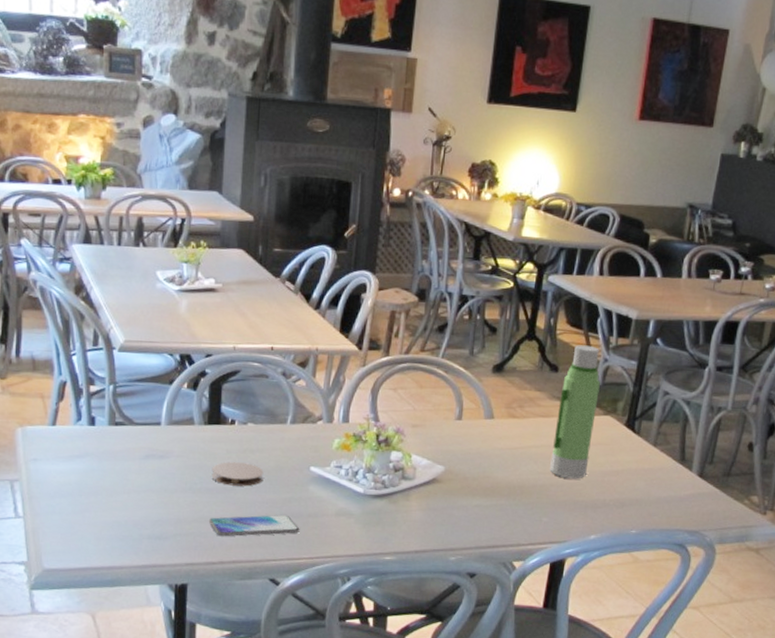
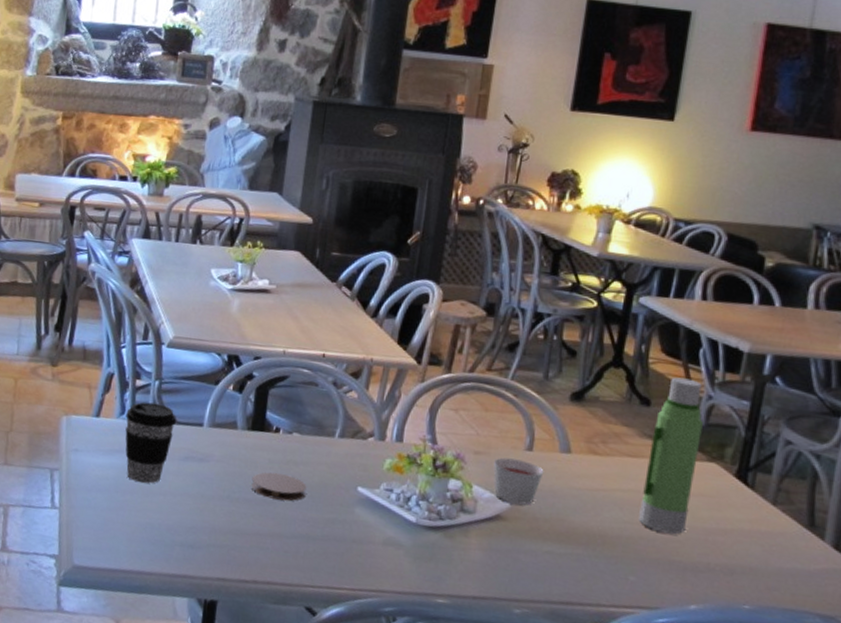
coffee cup: none [83,406,135,484] -> present [125,402,177,484]
smartphone: present [209,515,300,537] -> none [245,531,343,560]
candle: none [428,428,472,468] -> present [493,457,544,505]

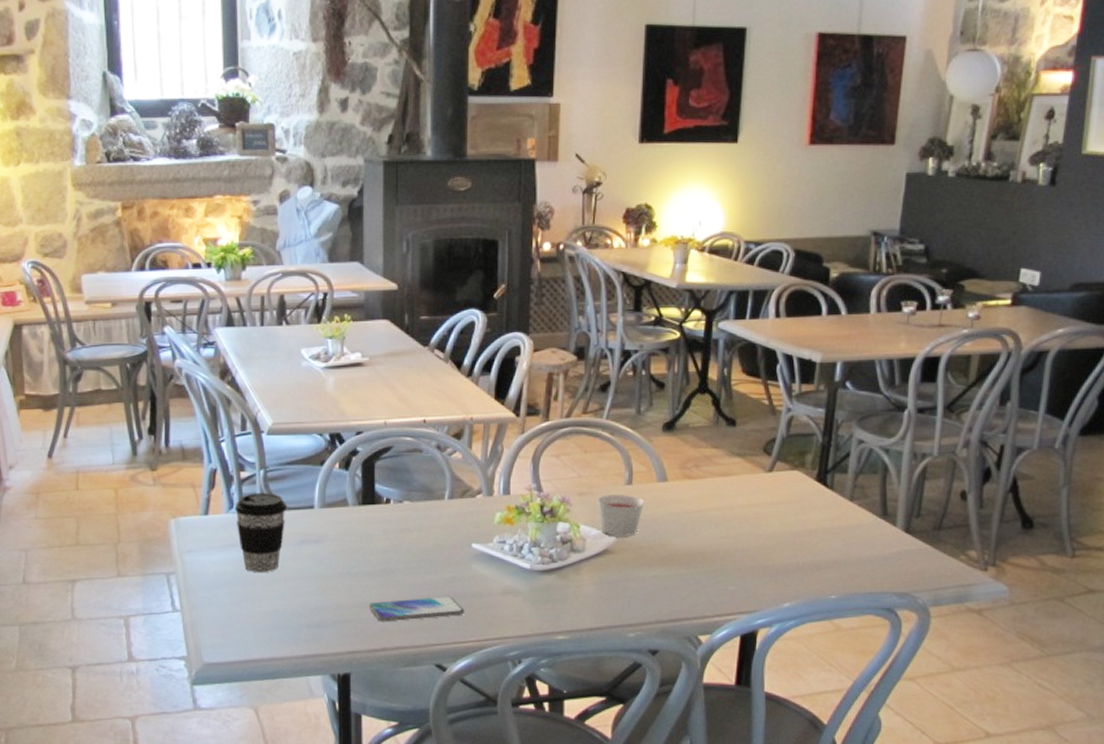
smartphone: none [245,531,343,560] -> present [369,596,465,622]
coaster: present [251,472,307,502] -> none [369,543,423,568]
water bottle: present [639,377,703,535] -> none [733,395,784,542]

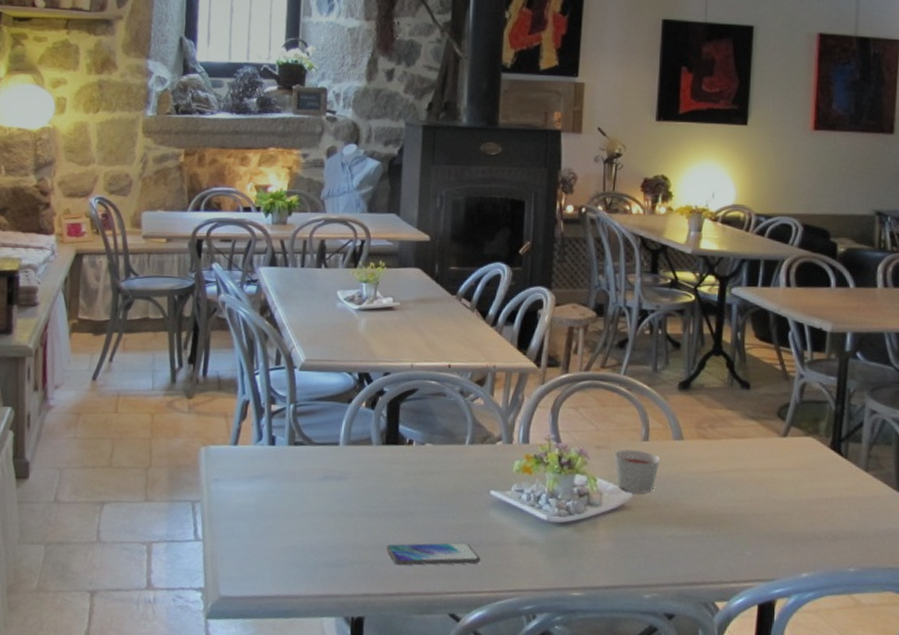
coffee cup: present [235,493,287,572] -> none [263,426,314,507]

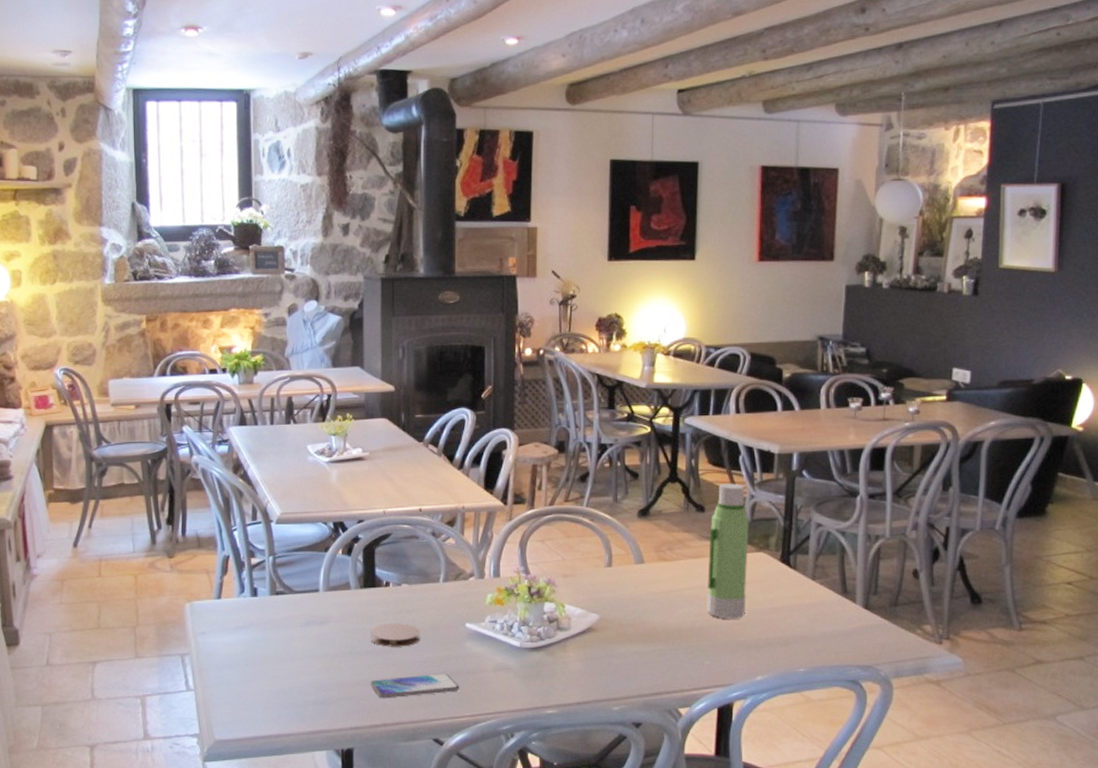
coaster: none [389,484,442,511] -> present [370,623,421,647]
candle: present [613,449,661,493] -> none [580,576,624,615]
water bottle: none [749,360,797,508] -> present [707,483,749,619]

